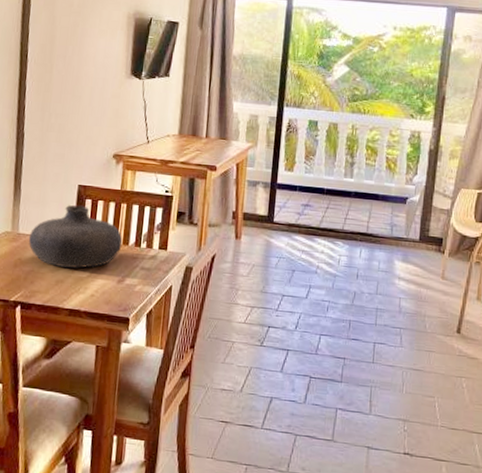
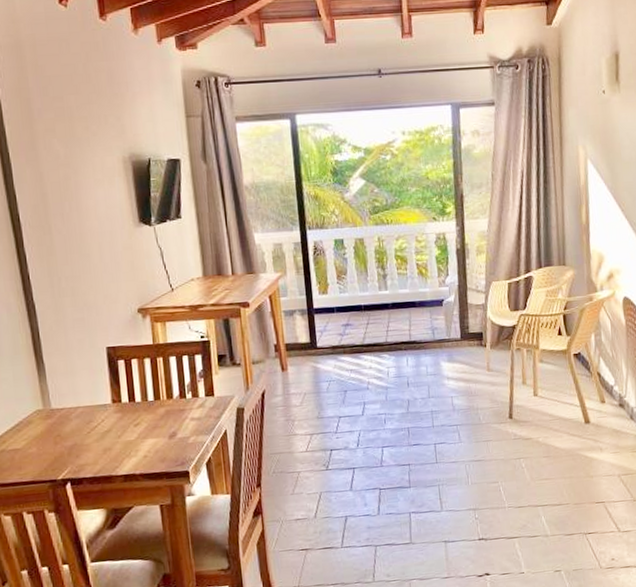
vase: present [28,204,123,269] -> none [63,367,167,435]

